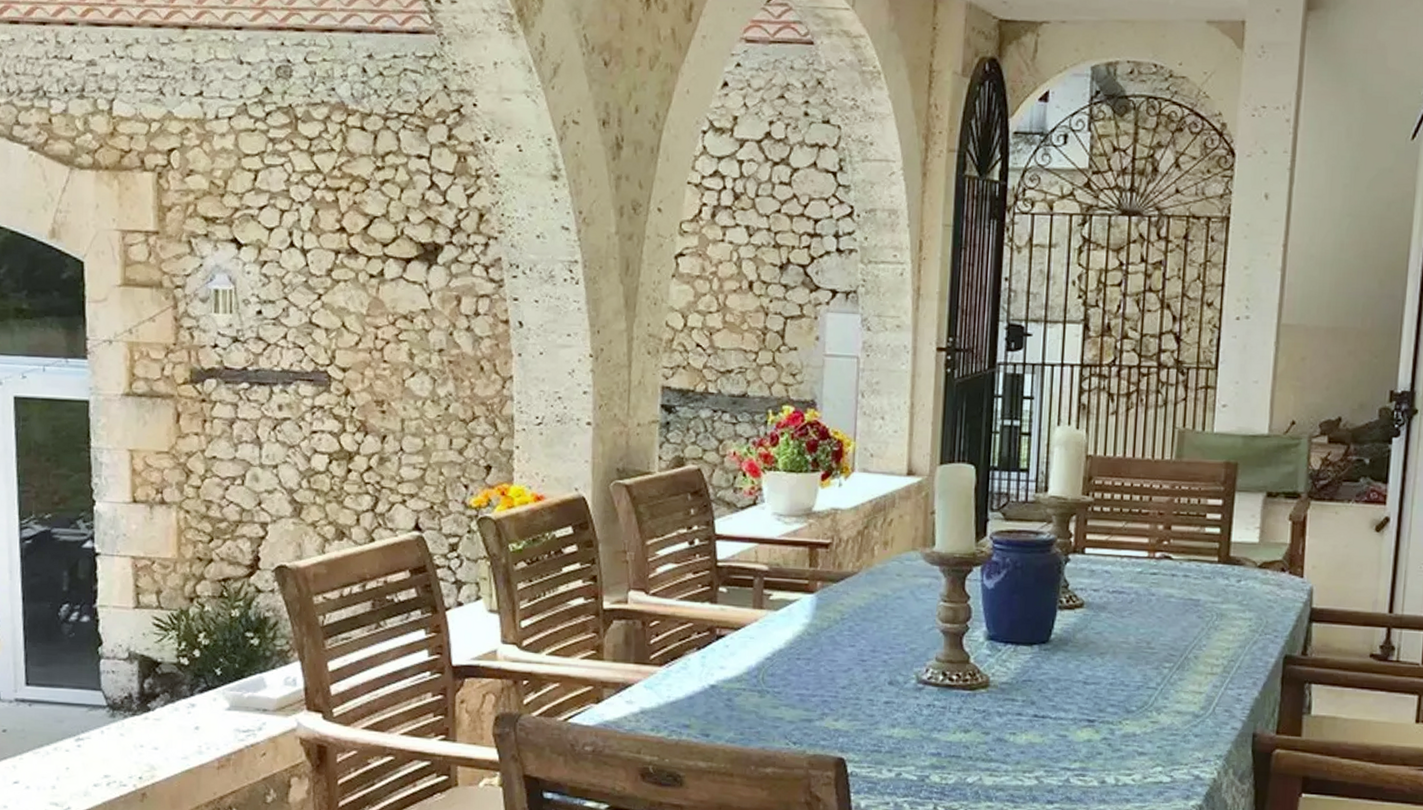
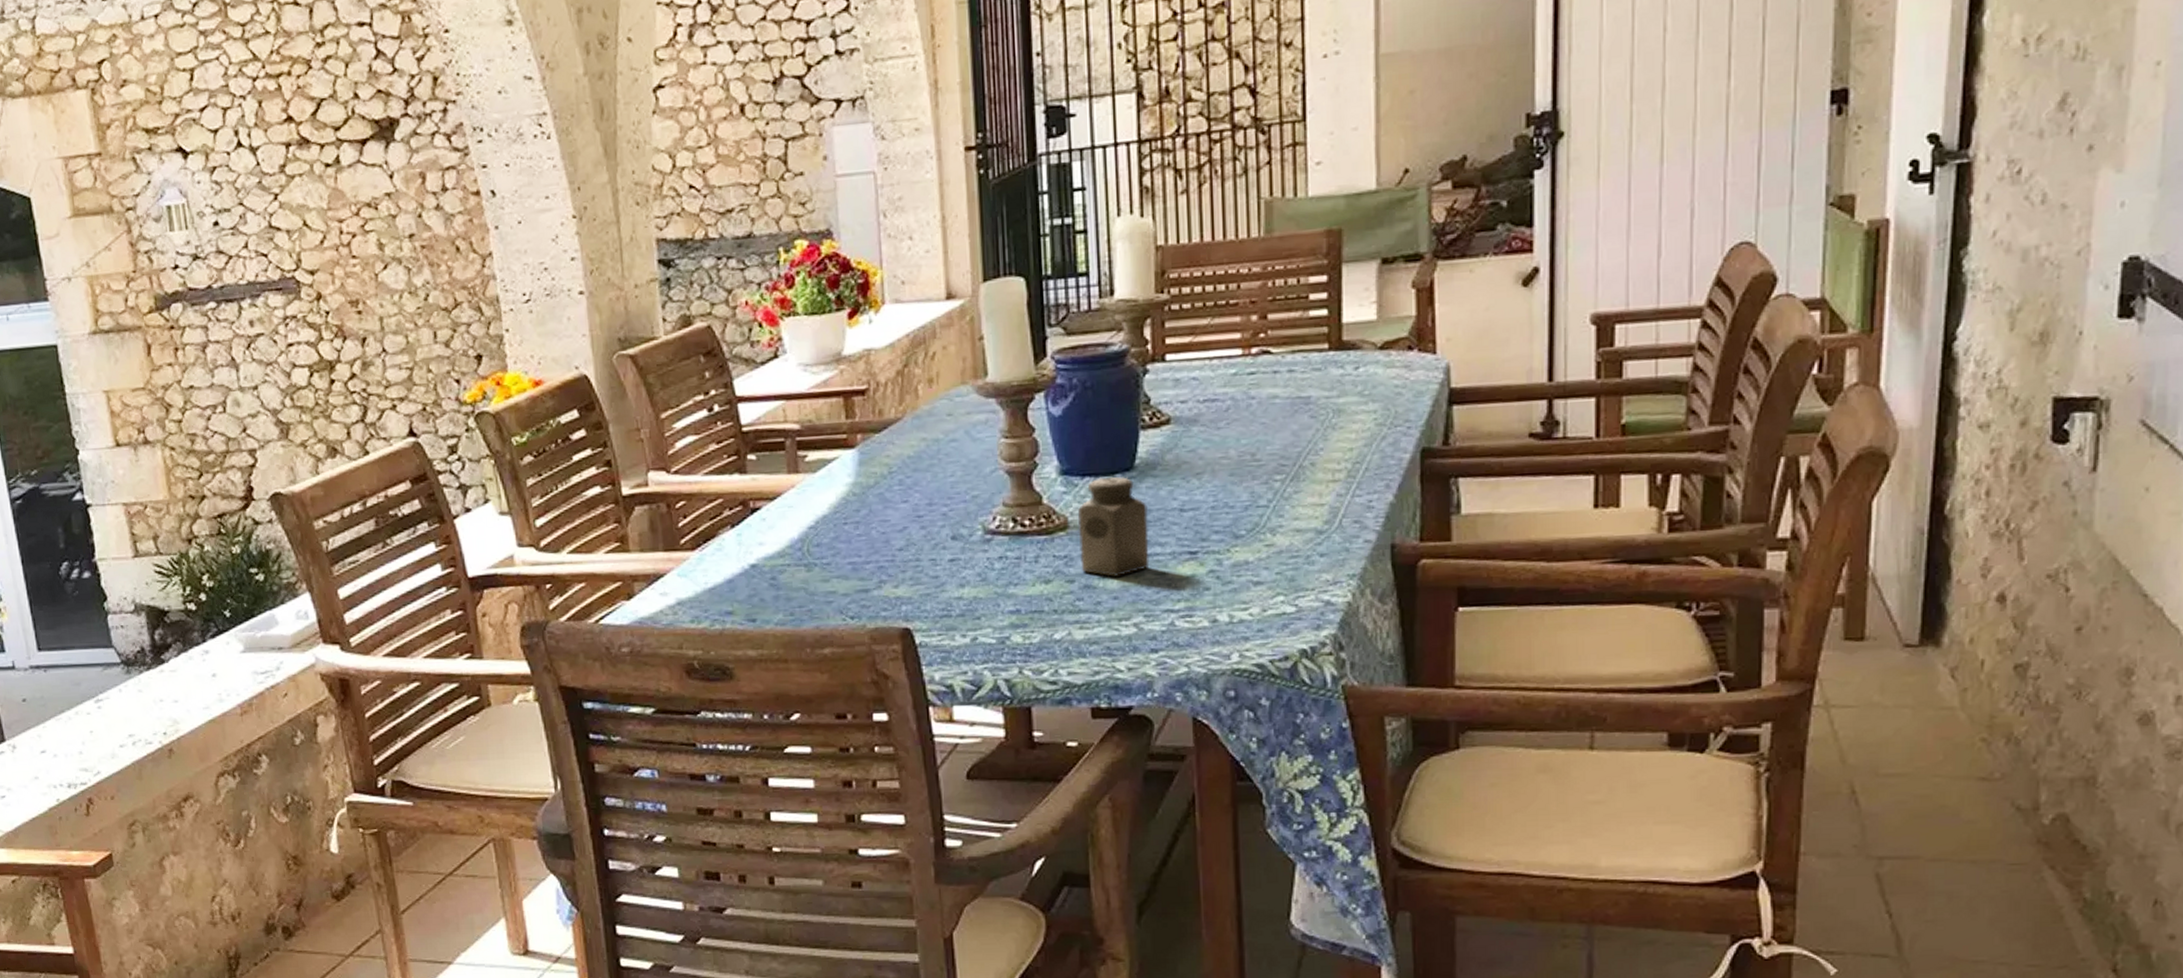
salt shaker: none [996,646,1057,734] -> present [1077,477,1150,577]

